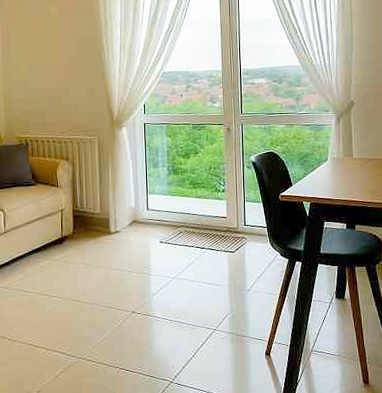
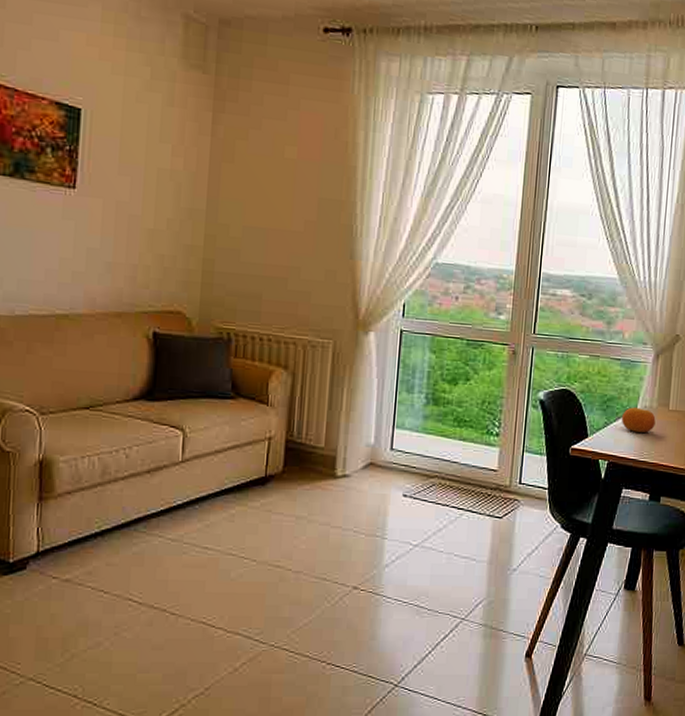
fruit: none [316,159,344,178] -> present [621,407,656,433]

